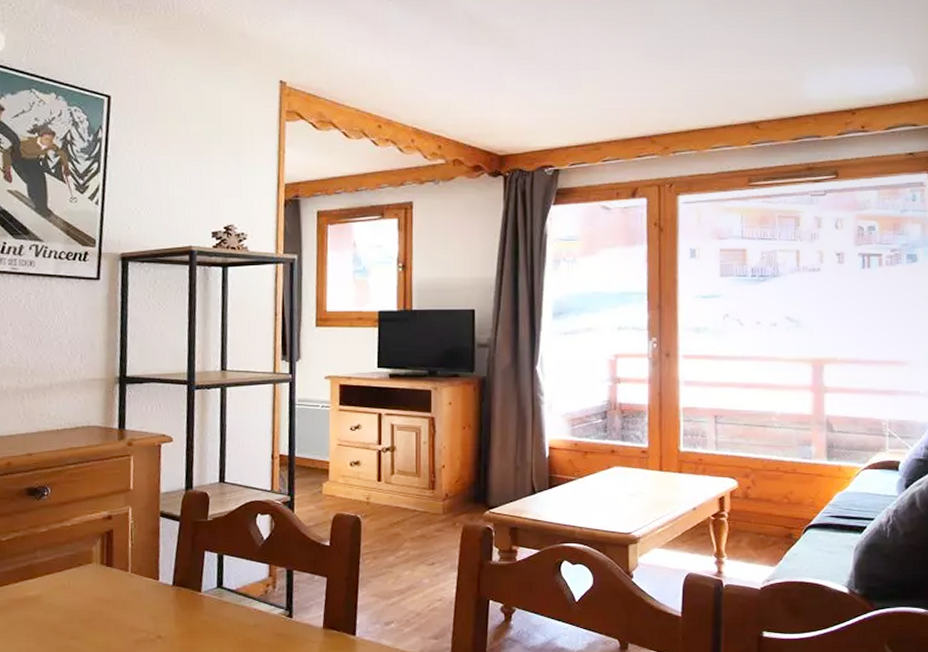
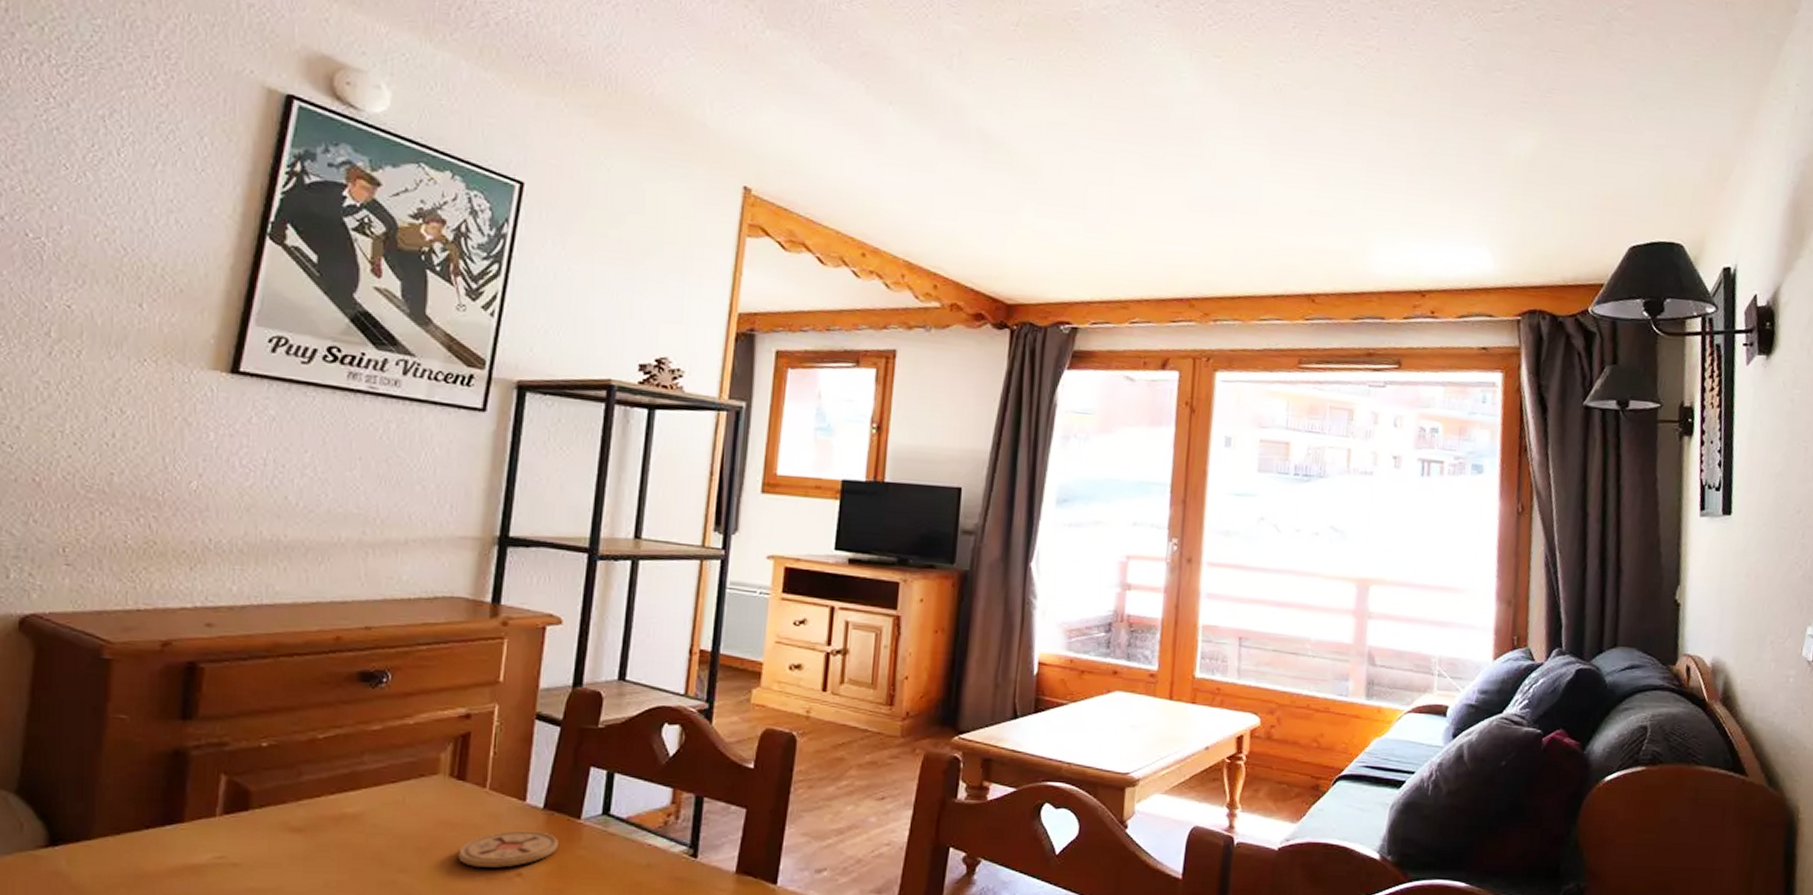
coaster: none [112,603,186,632] -> present [458,830,558,868]

